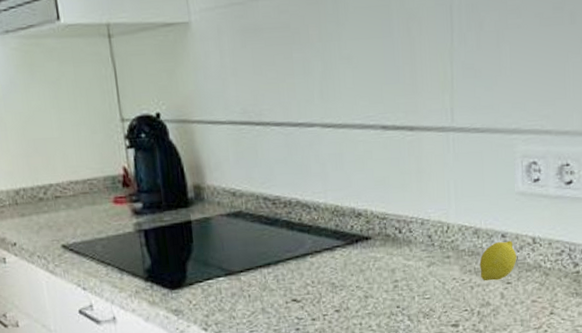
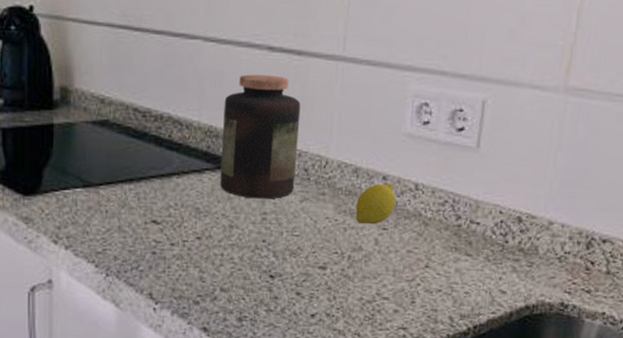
jar: none [346,152,421,269] -> present [220,74,301,199]

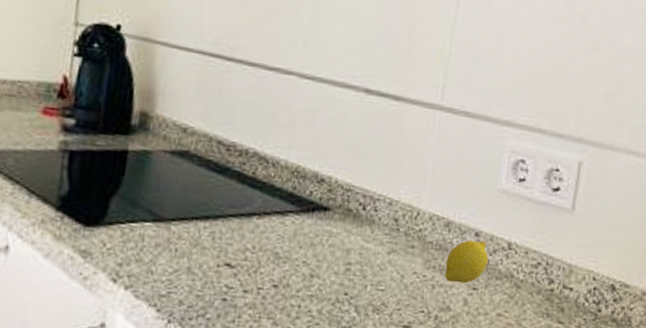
jar: present [220,74,301,199] -> none [303,115,395,249]

